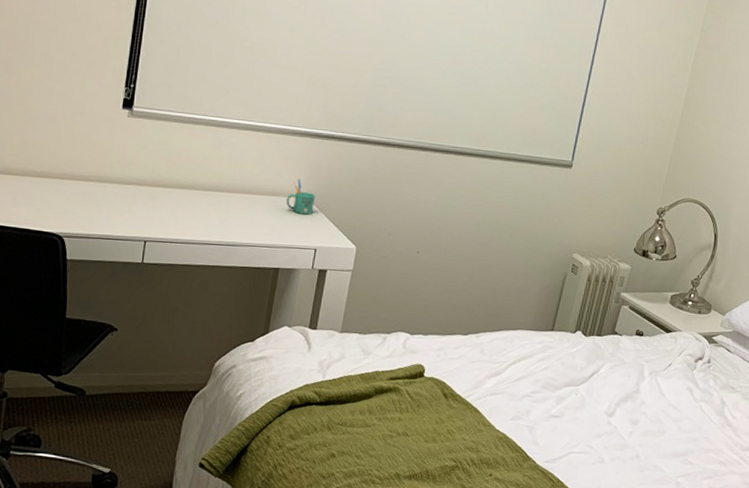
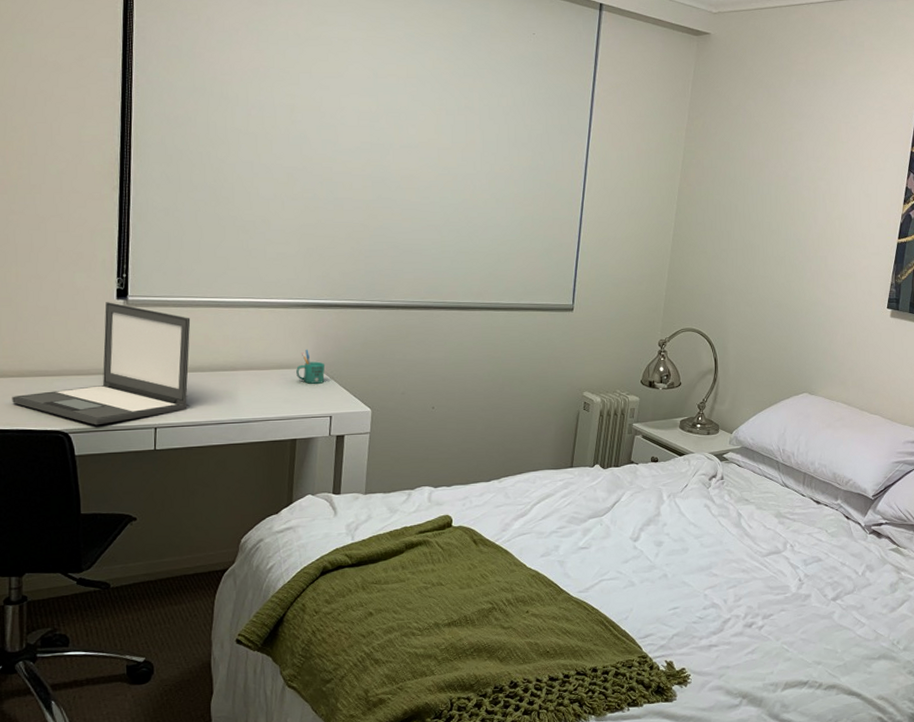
laptop: none [14,110,190,232] -> present [12,302,191,426]

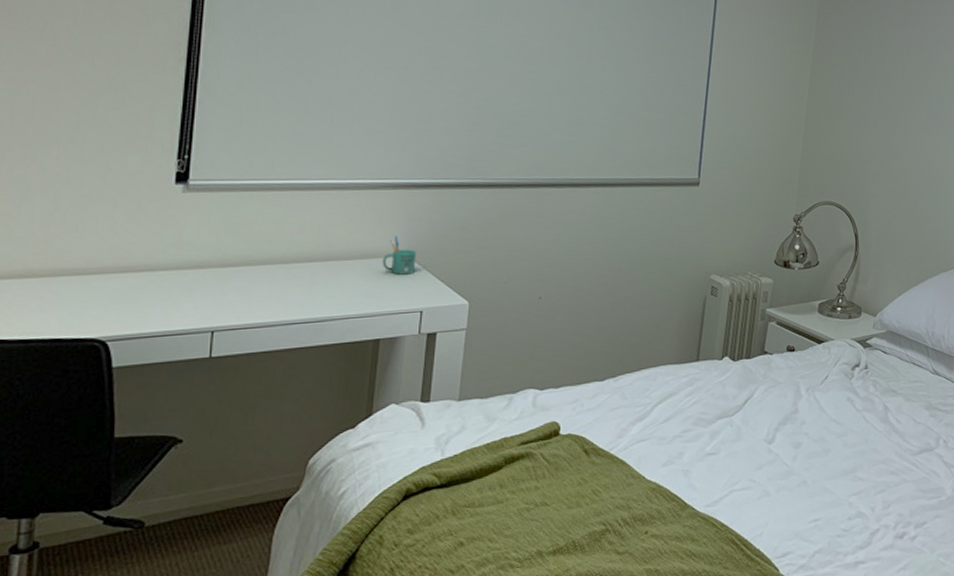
laptop: present [12,302,191,426] -> none [40,187,262,331]

